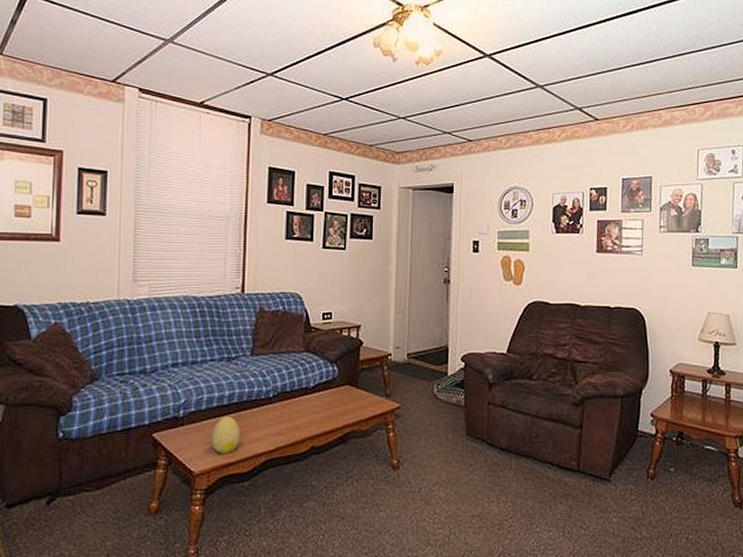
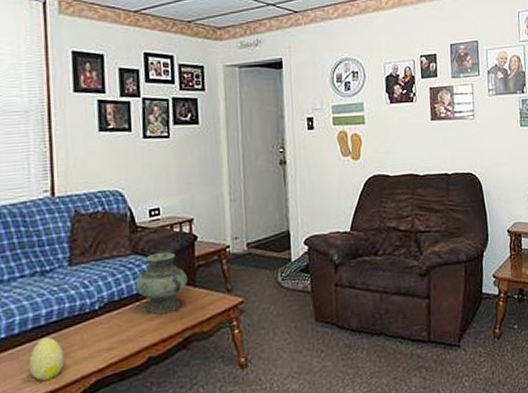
vase: none [305,352,352,408] -> present [135,251,188,314]

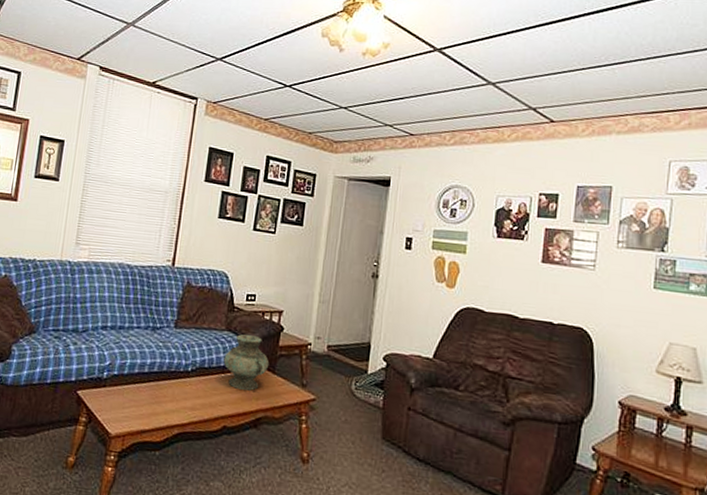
decorative egg: present [28,337,65,381] -> none [129,383,158,420]

